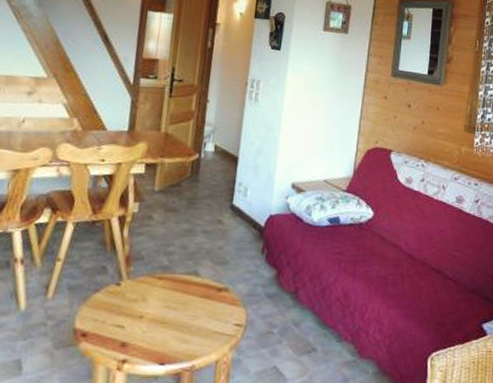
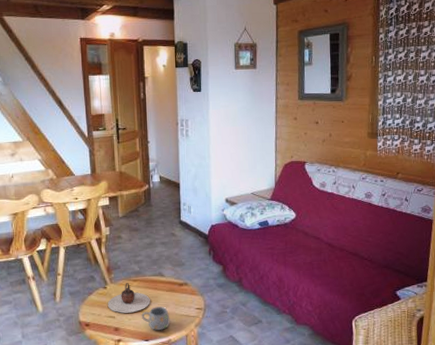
teapot: none [117,280,176,323] -> present [107,283,150,313]
mug: none [160,317,199,351] -> present [141,306,170,330]

